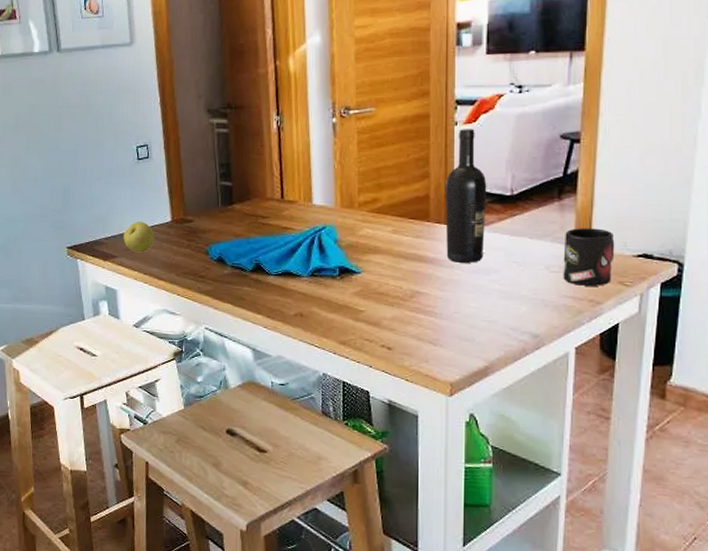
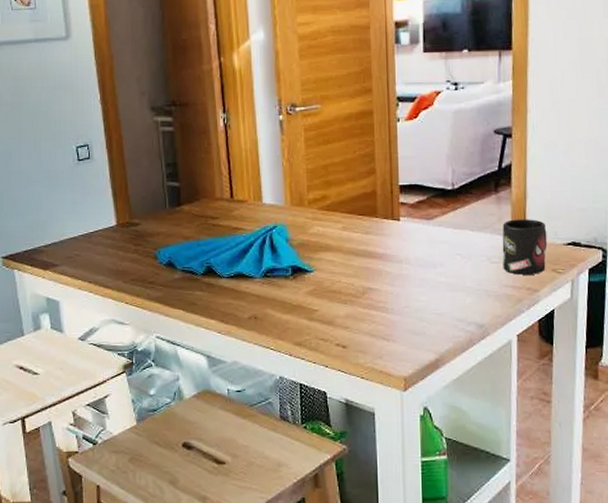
apple: present [123,221,154,253] -> none [65,226,99,260]
wine bottle: present [445,129,487,263] -> none [391,125,430,257]

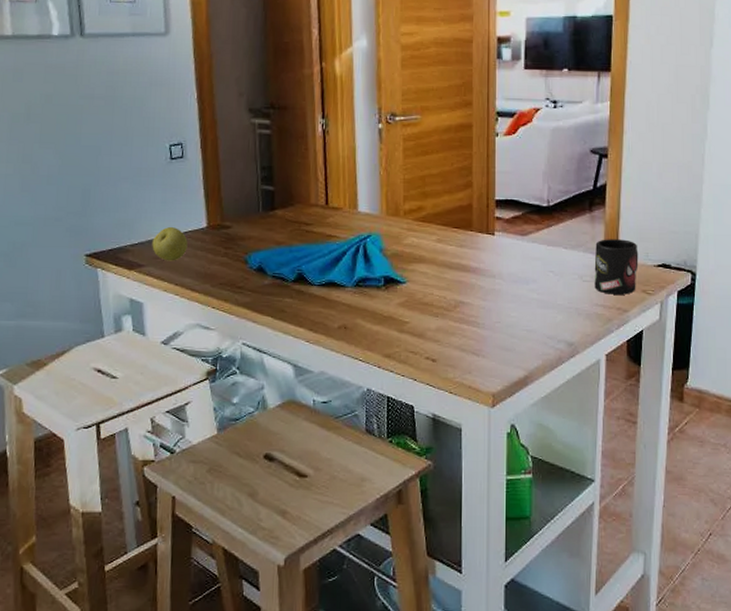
apple: none [65,226,99,260] -> present [152,226,188,261]

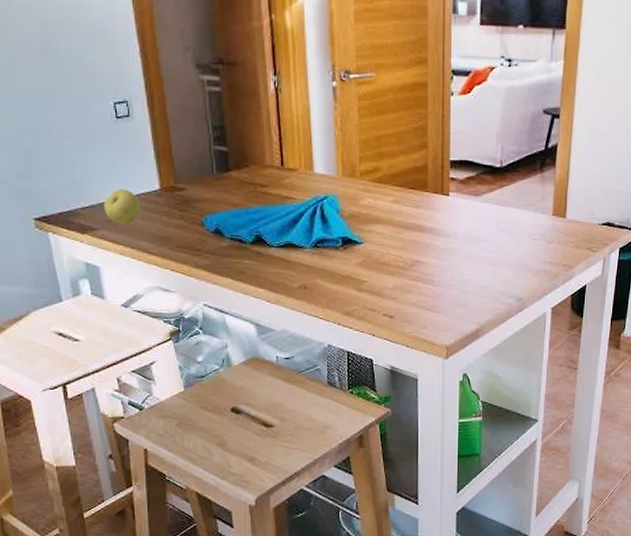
mug: present [594,239,639,295] -> none [543,199,585,252]

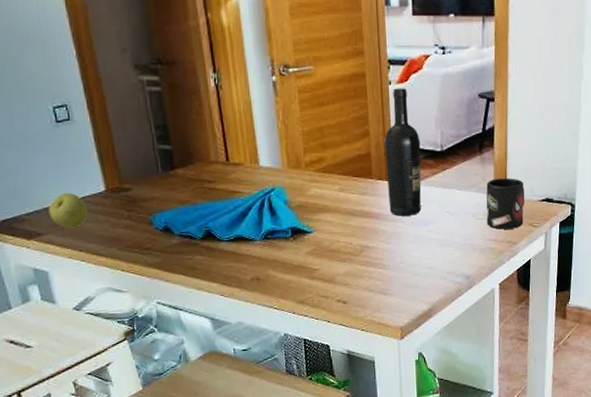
wine bottle: none [442,100,480,232] -> present [384,88,422,216]
mug: none [543,199,585,252] -> present [486,178,525,229]

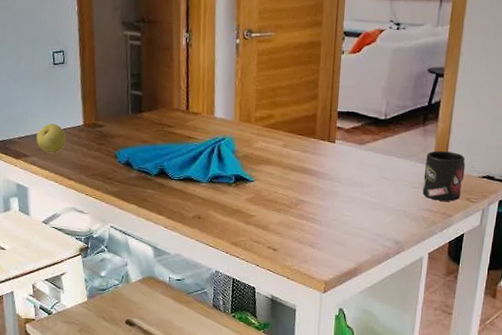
wine bottle: present [384,88,422,216] -> none [328,58,366,177]

